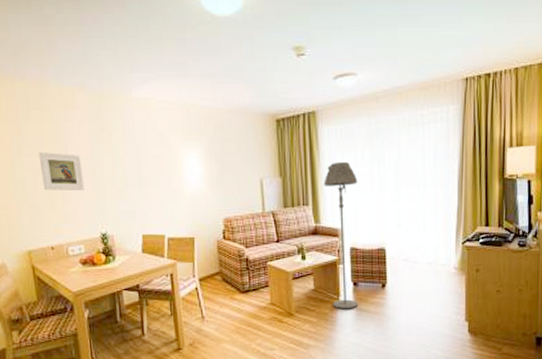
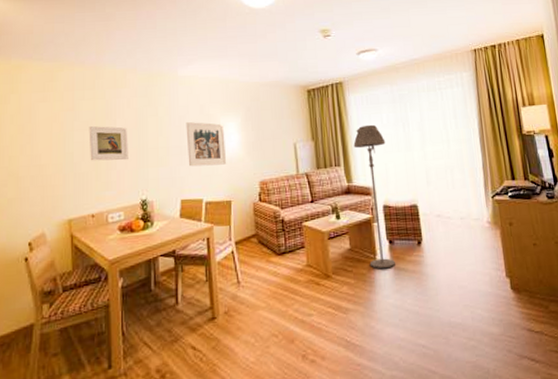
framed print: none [143,152,189,201] -> present [186,122,227,167]

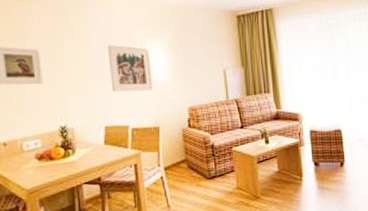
floor lamp: present [353,124,395,268] -> none [282,52,320,189]

